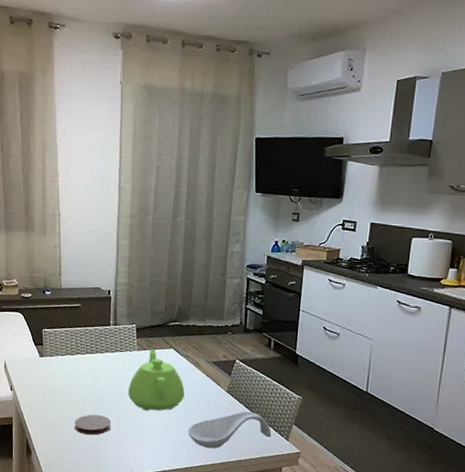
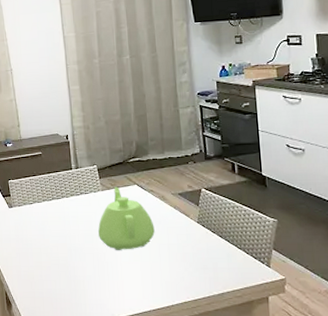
coaster: present [74,414,112,435] -> none [50,259,86,281]
spoon rest: present [187,411,272,449] -> none [163,241,251,284]

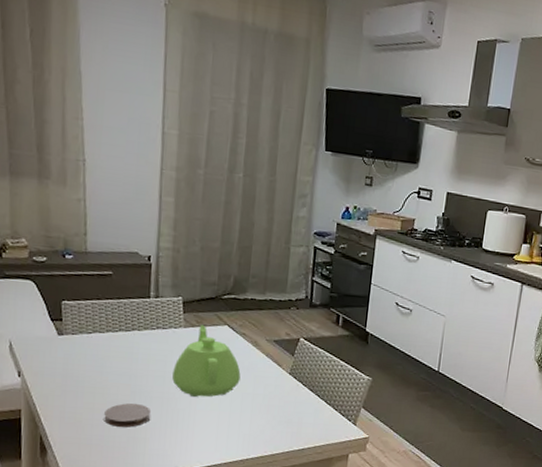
coaster: none [50,259,86,281] -> present [104,403,152,427]

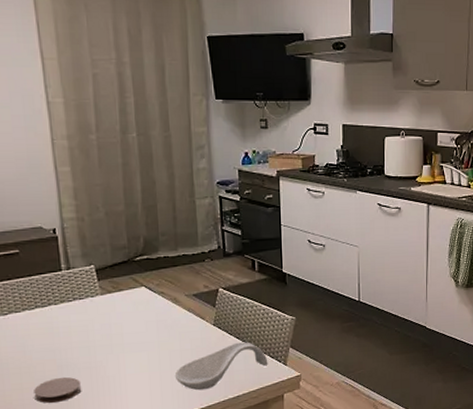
teapot: present [172,324,241,397] -> none [96,289,166,362]
spoon rest: none [243,395,338,438] -> present [174,342,268,391]

